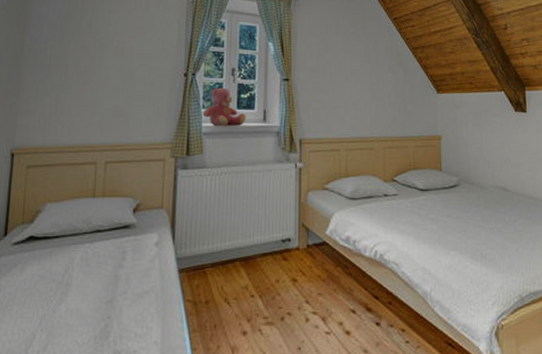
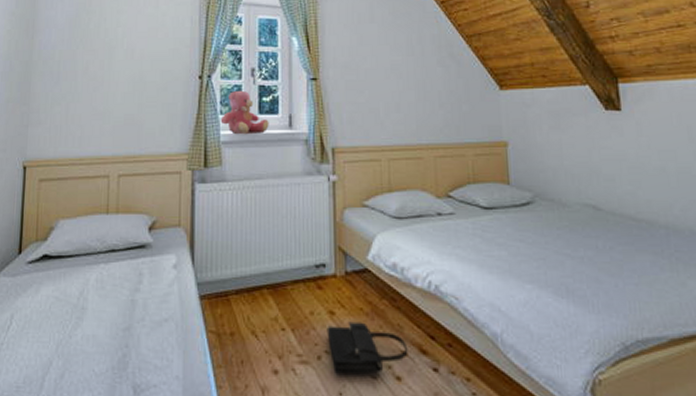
handbag: none [289,287,356,332] -> present [327,321,408,374]

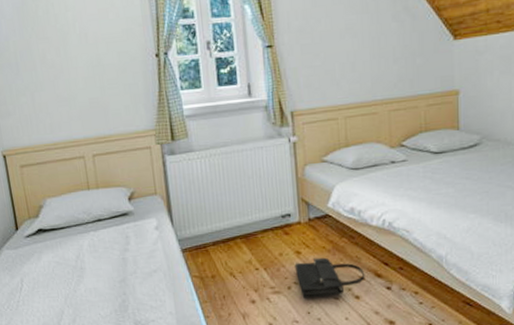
teddy bear: present [220,90,269,135] -> none [182,64,229,108]

